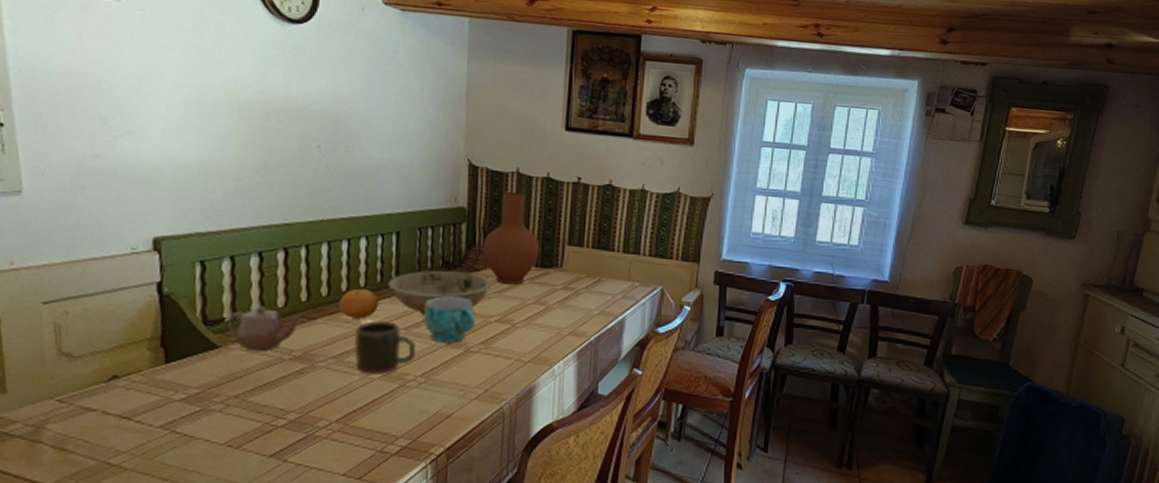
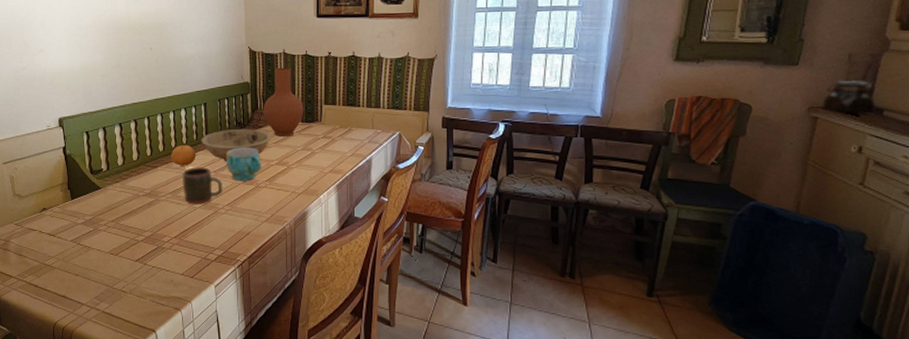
teapot: present [226,306,302,350] -> none [104,160,148,190]
jar: none [1093,258,1137,294] -> present [822,81,876,114]

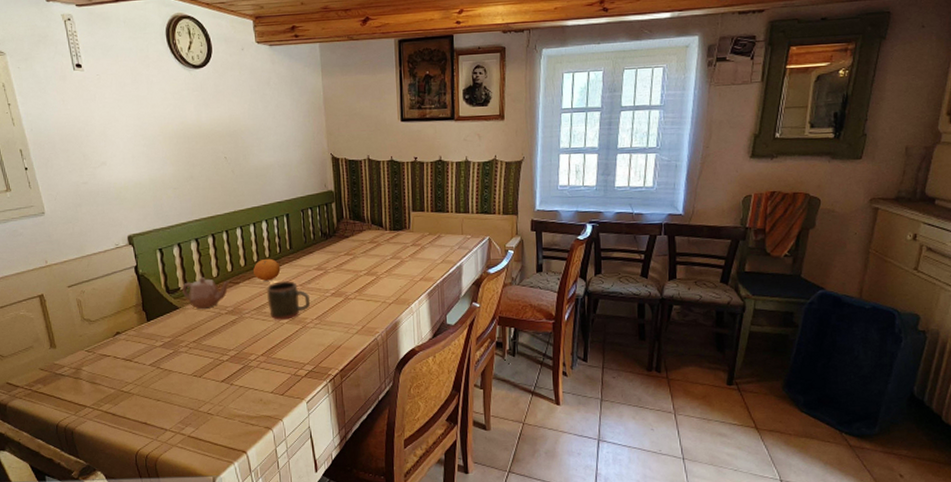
teapot: none [104,160,148,190] -> present [181,277,230,309]
bowl: present [201,128,272,162] -> none [285,239,359,275]
cup: present [227,148,261,180] -> none [313,258,350,293]
vase: present [263,67,304,136] -> none [349,174,392,246]
jar: present [822,81,876,114] -> none [882,172,929,205]

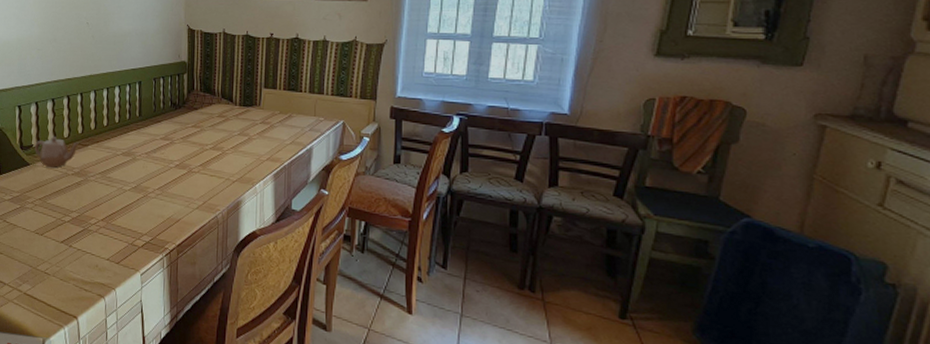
fruit: present [253,258,281,281] -> none [102,123,128,146]
mug: present [266,280,311,320] -> none [112,146,155,187]

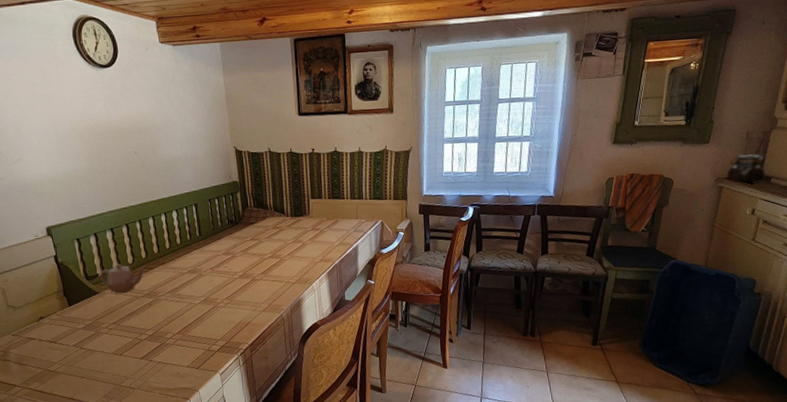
jar: none [832,86,898,125] -> present [726,154,765,183]

